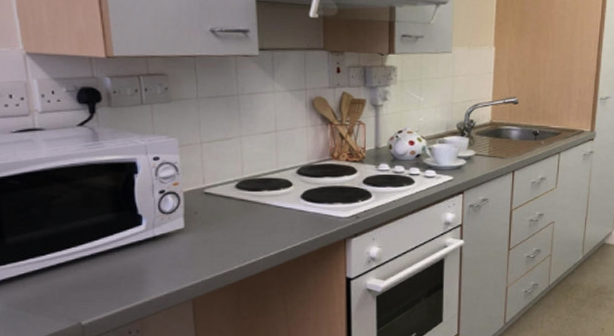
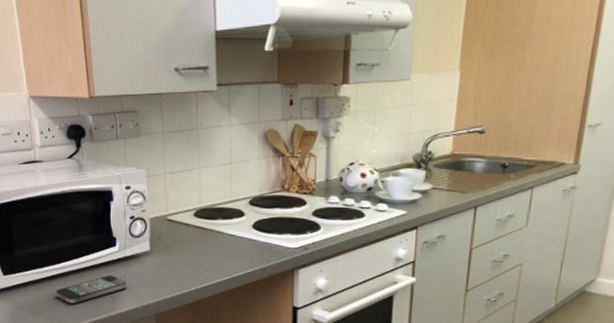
smartphone: none [63,258,156,296] -> present [56,275,127,304]

